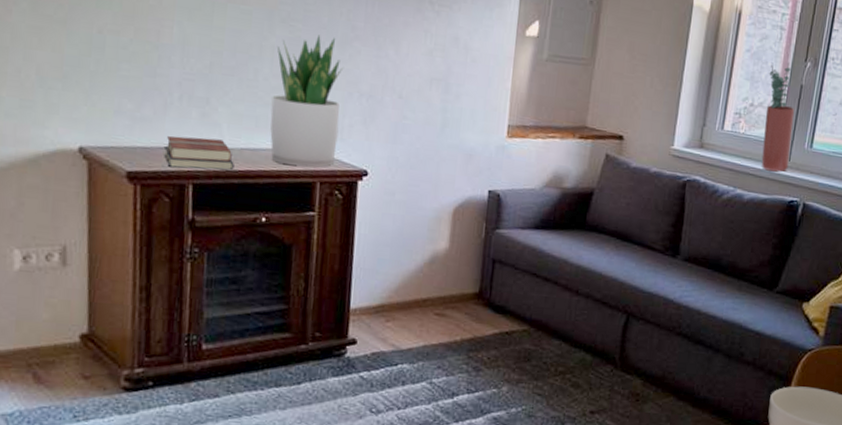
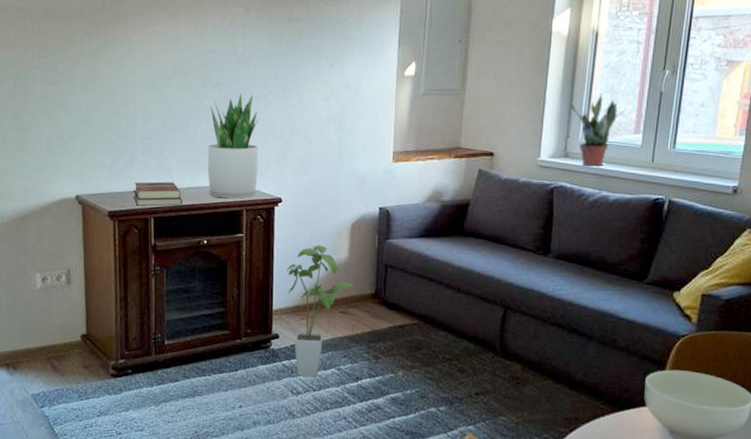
house plant: none [368,231,458,393] -> present [285,245,357,377]
potted plant: none [707,79,757,161] -> present [569,93,618,166]
vase: present [761,62,795,172] -> none [624,72,656,173]

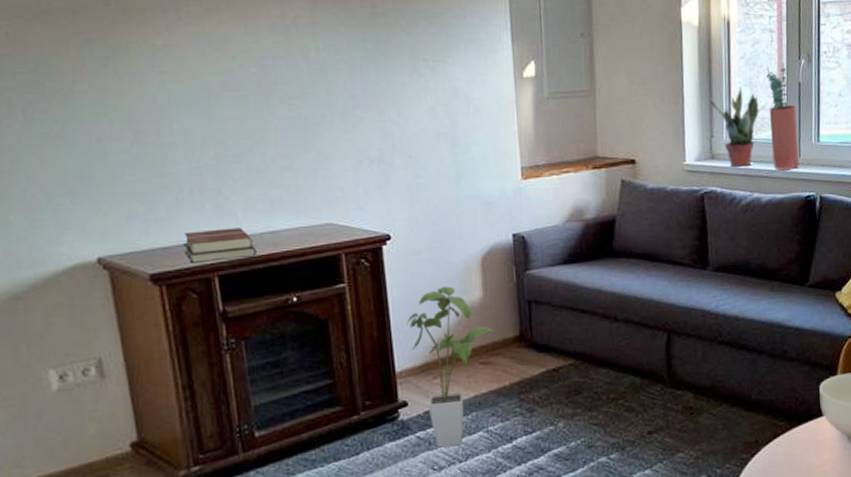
planter: present [207,93,260,199] -> none [280,109,356,243]
vase: none [624,72,656,173] -> present [766,62,800,171]

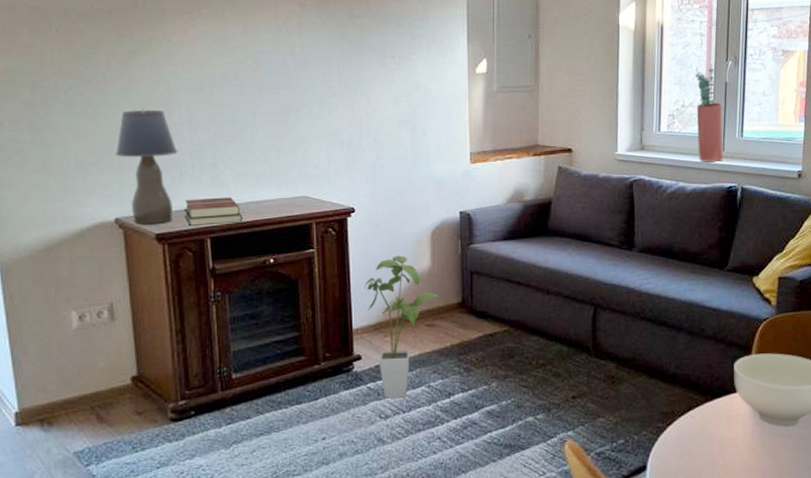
table lamp: none [92,125,172,264] -> present [115,108,178,225]
potted plant: present [709,86,759,167] -> none [641,85,687,158]

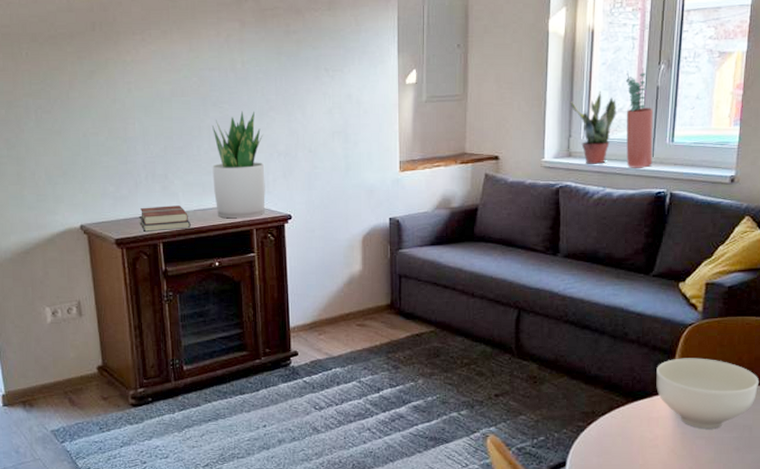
table lamp: present [115,108,178,225] -> none [79,124,133,231]
planter: none [268,97,326,212] -> present [212,111,266,219]
house plant: present [363,255,443,399] -> none [300,259,373,392]
potted plant: none [641,85,687,158] -> present [570,90,617,164]

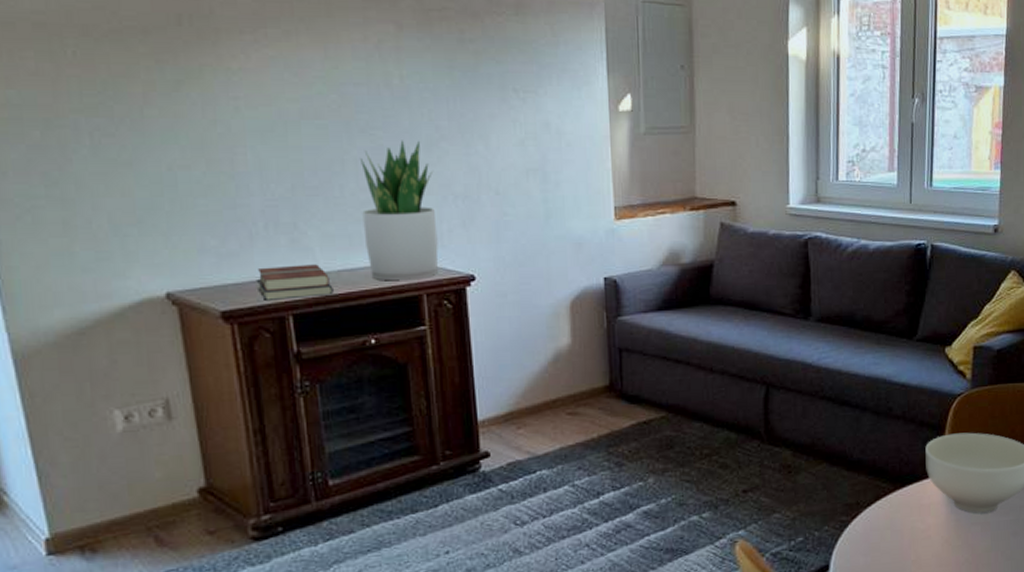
potted plant: present [570,90,617,164] -> none [816,126,869,211]
vase: present [625,68,654,168] -> none [877,101,911,216]

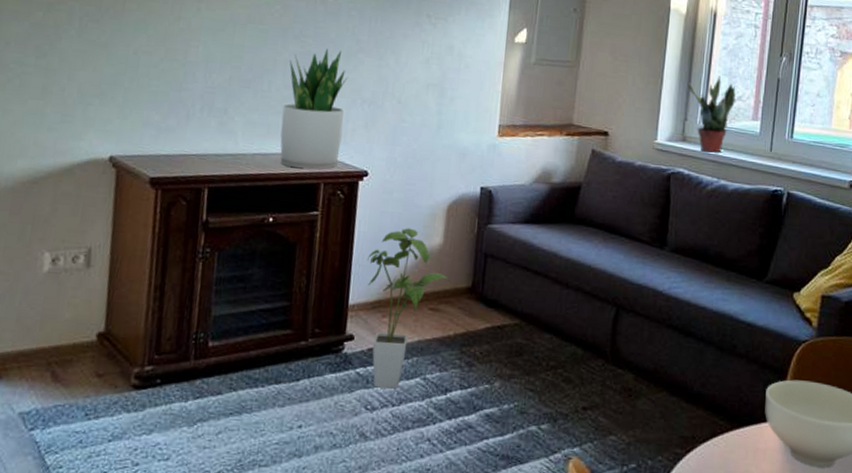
books: present [256,264,334,302] -> none [184,143,247,175]
house plant: none [489,331,586,502] -> present [366,228,451,389]
potted plant: none [816,126,869,211] -> present [687,75,736,153]

